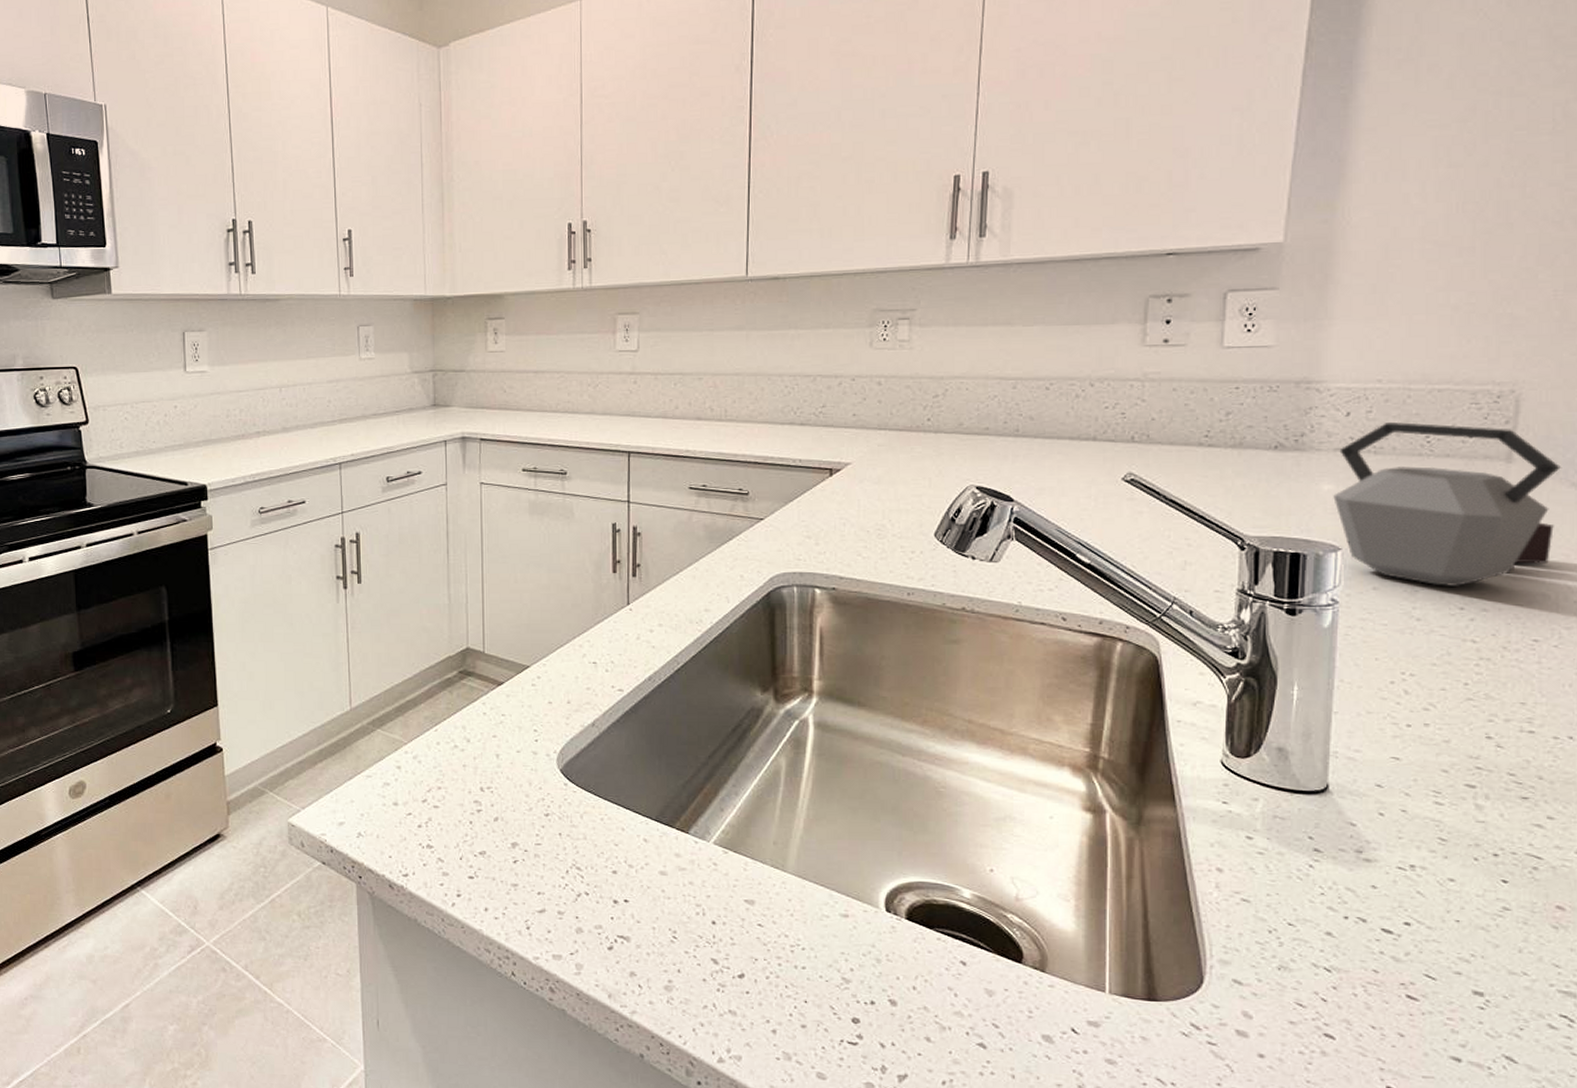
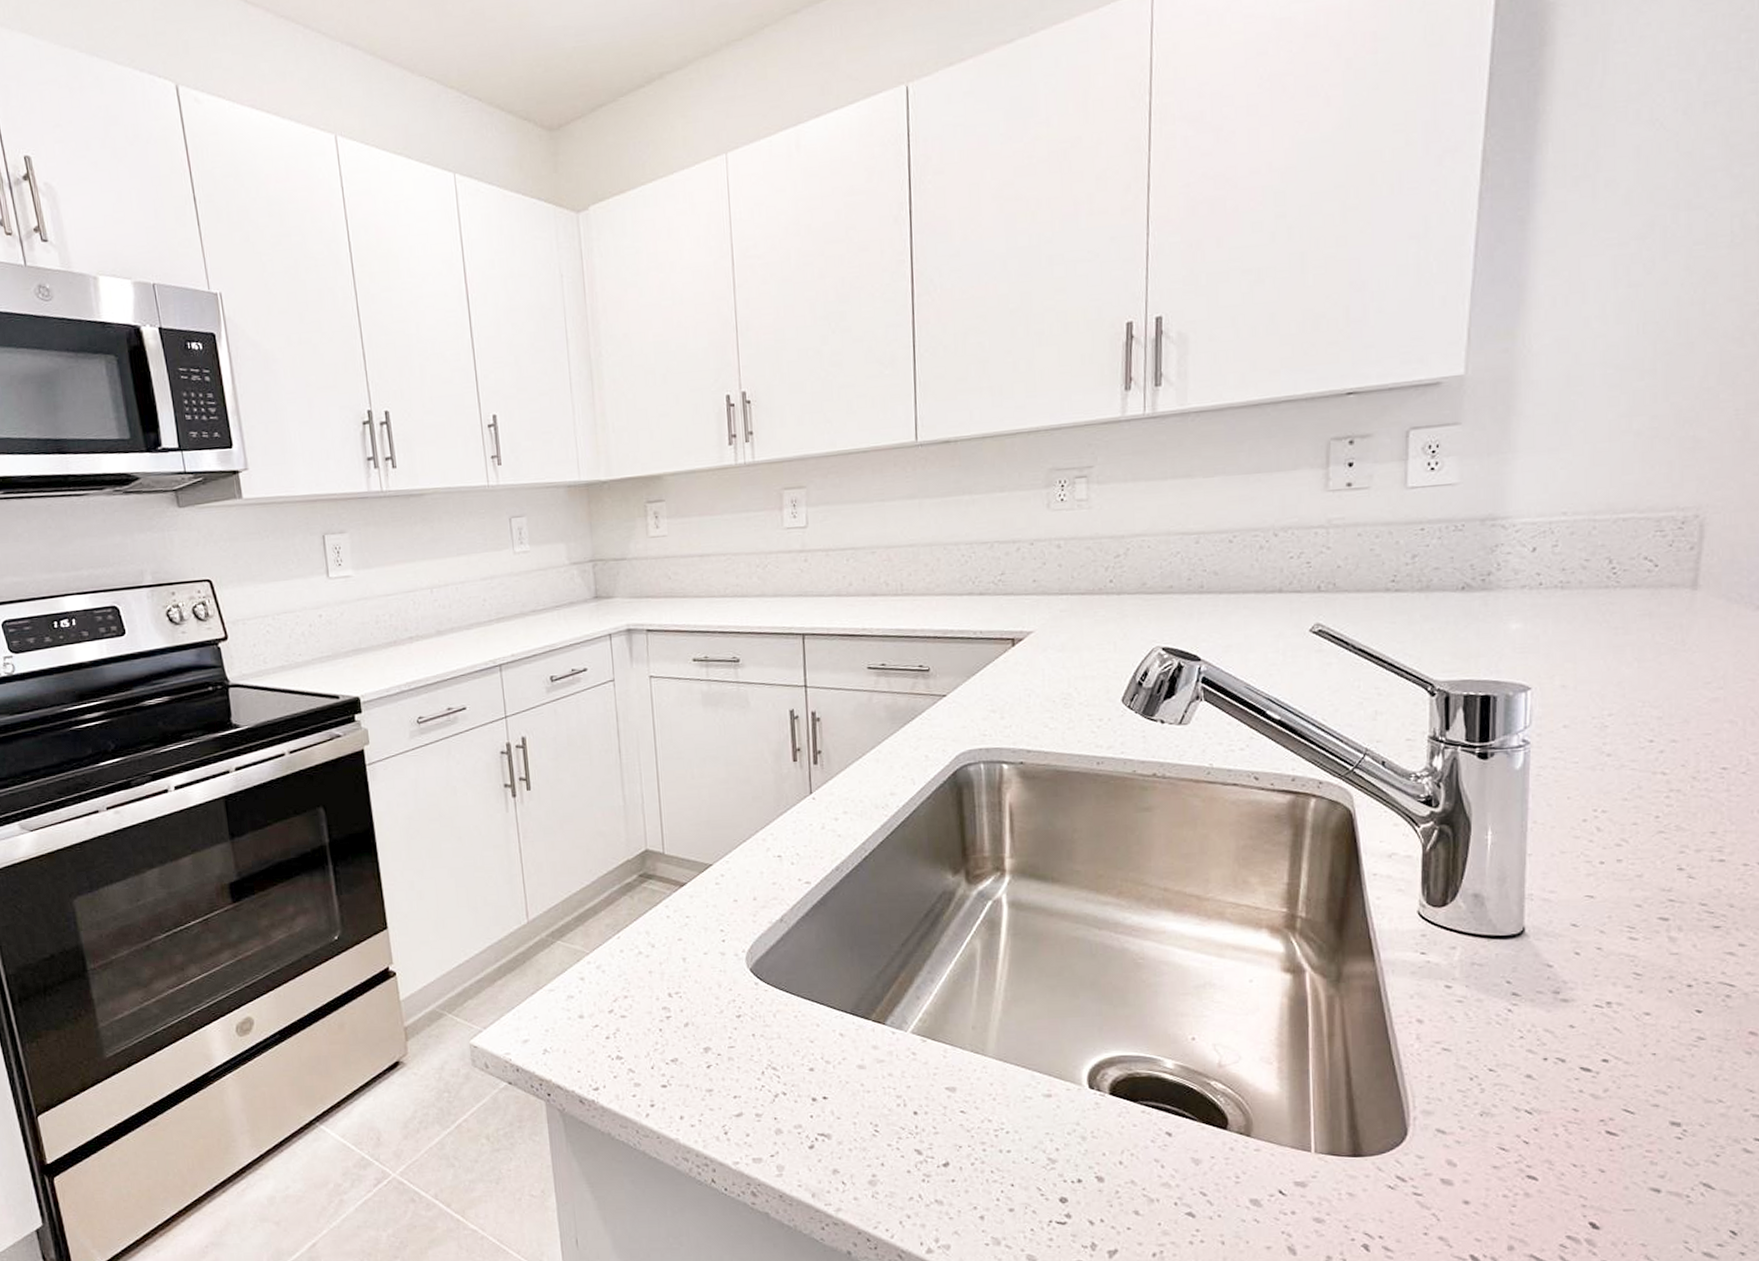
kettle: present [1333,422,1562,586] -> none [1522,554,1747,720]

